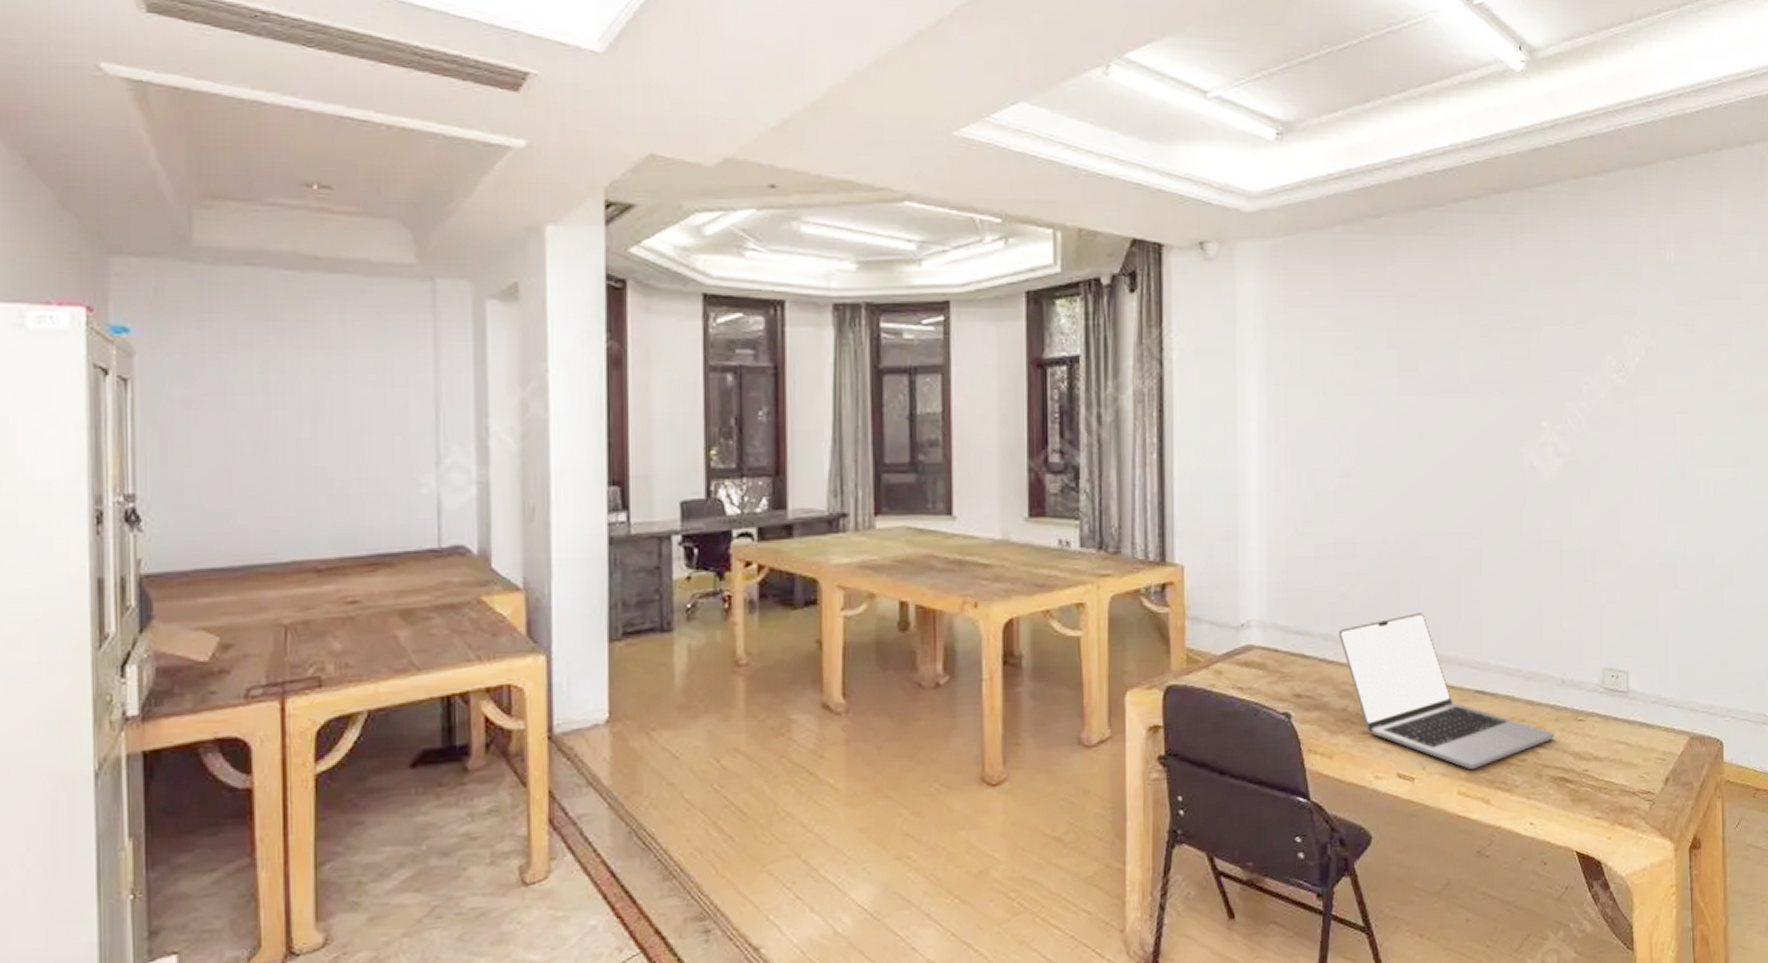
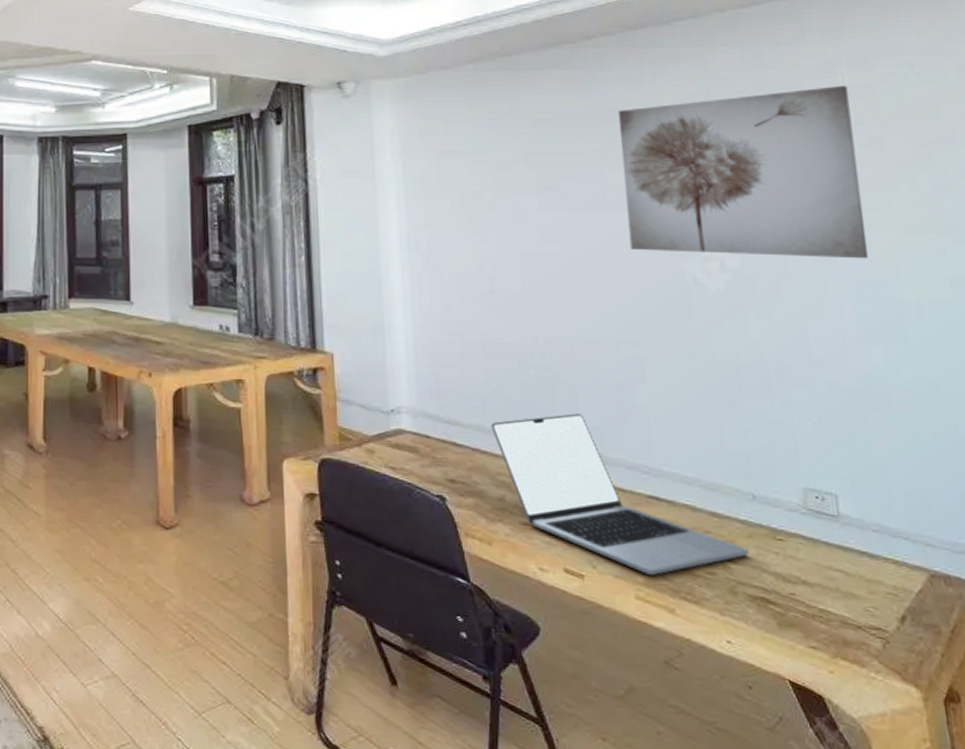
wall art: none [1477,262,1674,441] -> present [617,85,869,259]

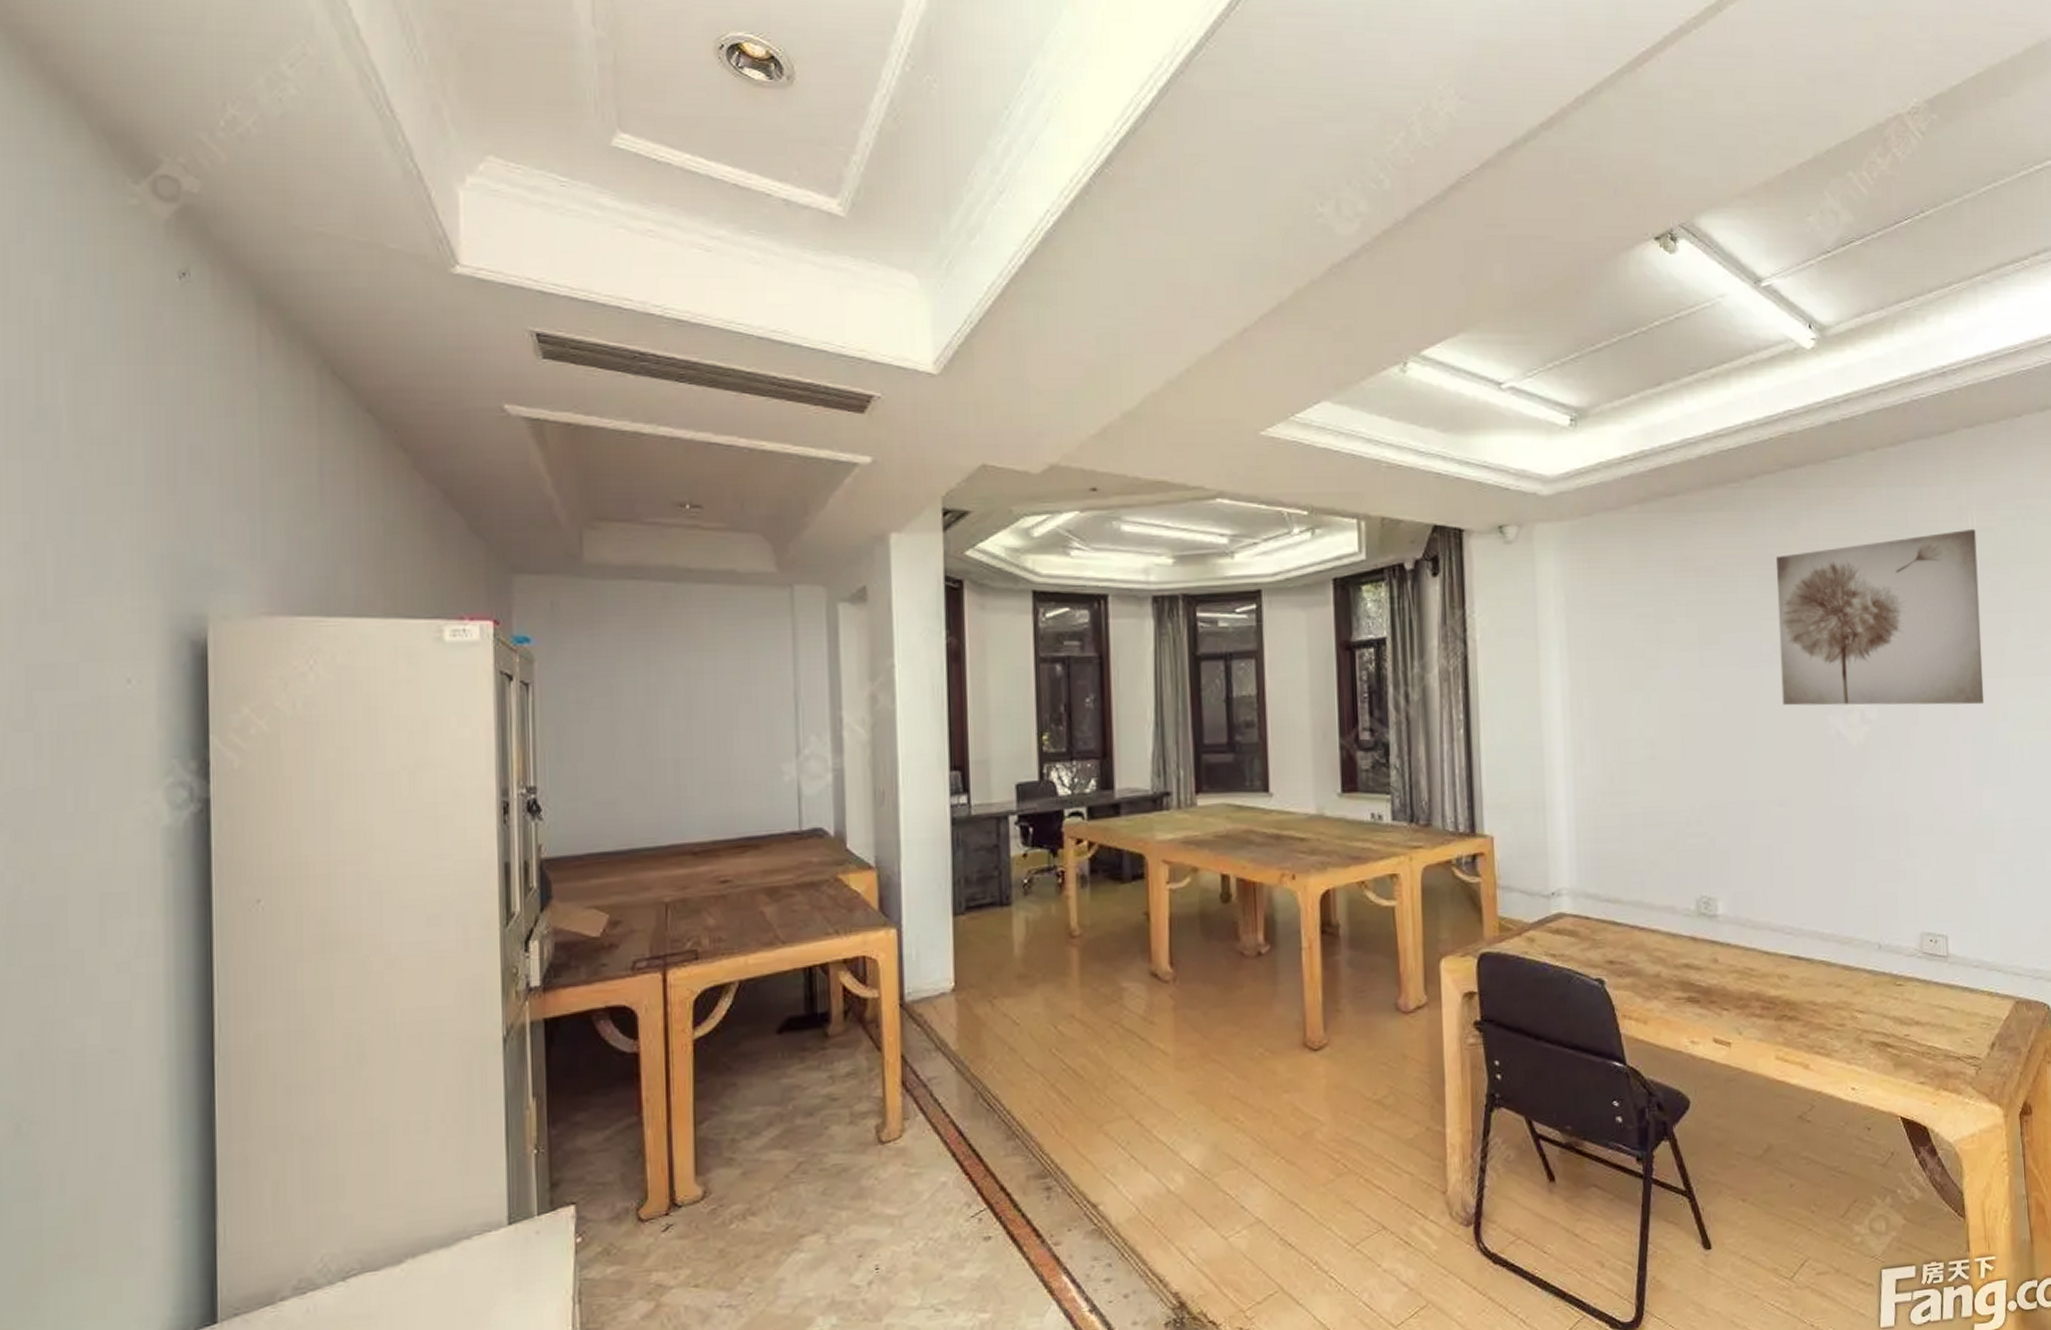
laptop: present [491,413,749,576] -> none [1649,879,1873,1035]

